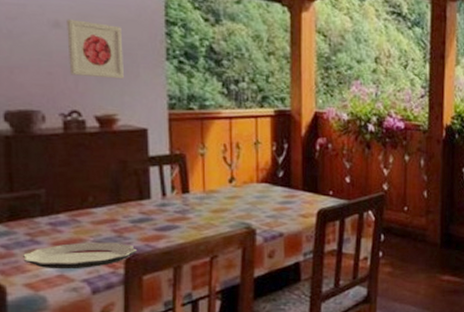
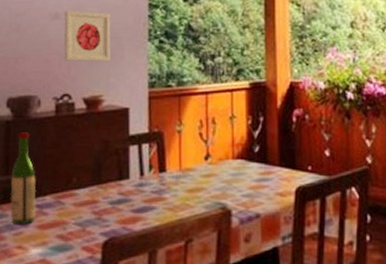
wine bottle: none [16,149,49,242] -> present [10,132,37,224]
plate: present [23,242,136,269] -> none [11,225,114,254]

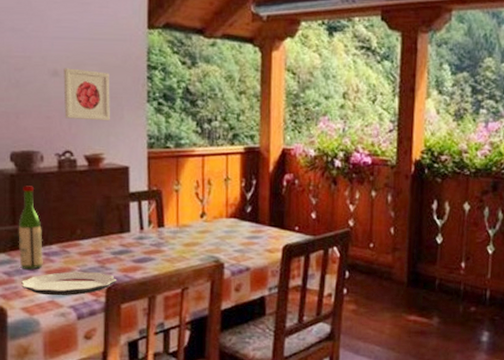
plate: none [11,225,114,254] -> present [21,271,116,296]

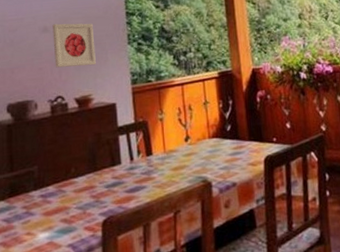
wine bottle: present [18,186,43,270] -> none [16,133,41,214]
plate: present [21,271,116,296] -> none [20,207,111,238]

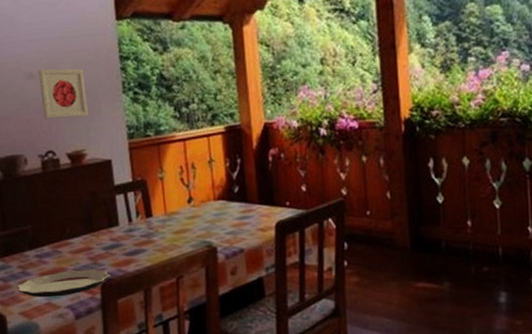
plate: none [20,207,111,238] -> present [17,269,110,298]

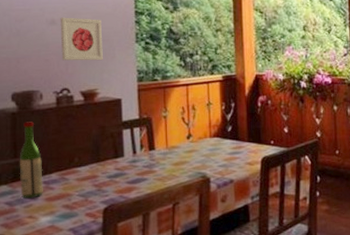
wine bottle: none [9,190,37,274] -> present [19,122,43,198]
plate: present [17,269,110,298] -> none [23,196,112,221]

